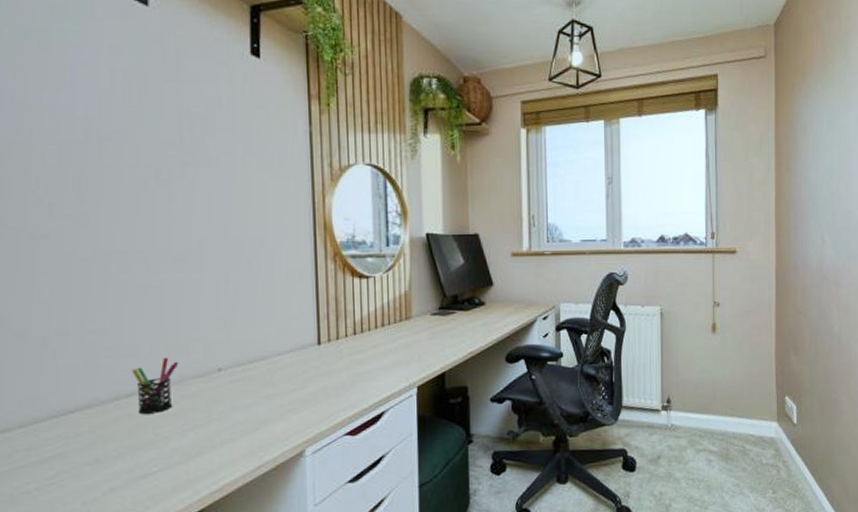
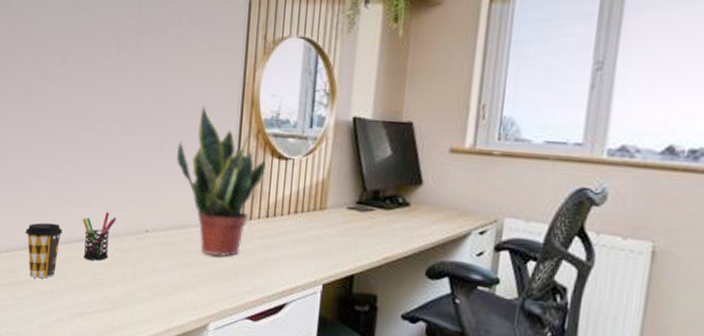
coffee cup: none [47,381,105,450] -> present [25,222,63,279]
potted plant: none [245,234,348,382] -> present [176,105,267,257]

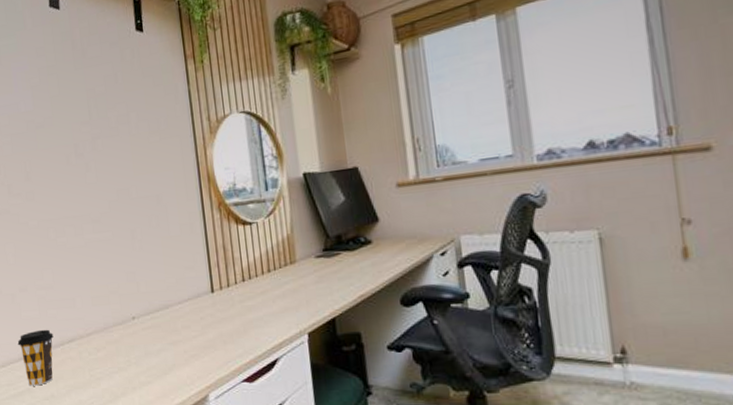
pen holder: present [83,211,117,261] -> none [71,308,103,357]
potted plant: present [176,105,267,257] -> none [147,191,234,329]

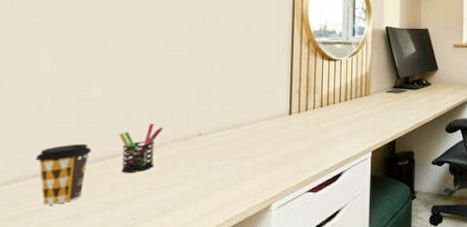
pen holder: none [71,308,103,357] -> present [119,123,164,173]

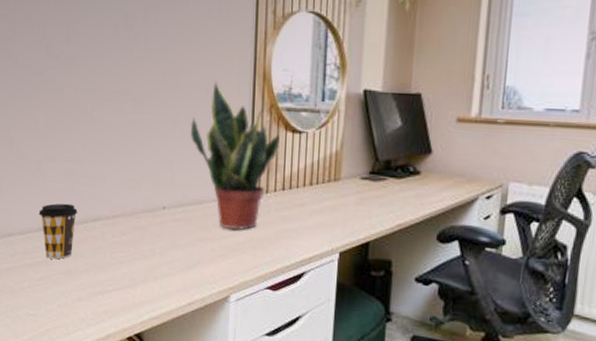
pen holder: present [119,123,164,173] -> none [98,190,133,239]
potted plant: none [229,22,318,146] -> present [190,81,281,231]

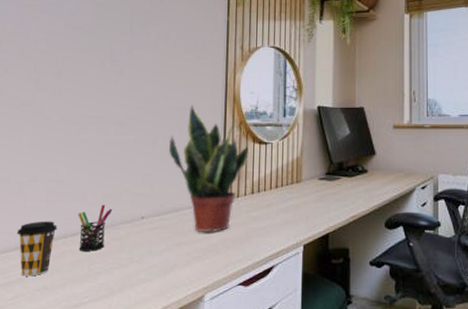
pen holder: none [98,190,133,239] -> present [78,204,113,251]

